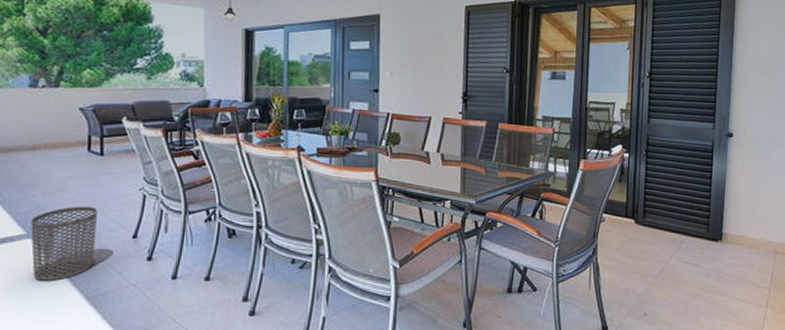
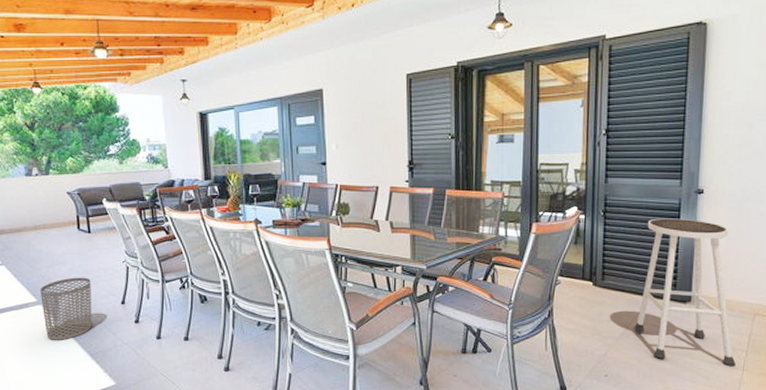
stool: none [672,159,760,304] -> present [634,218,736,367]

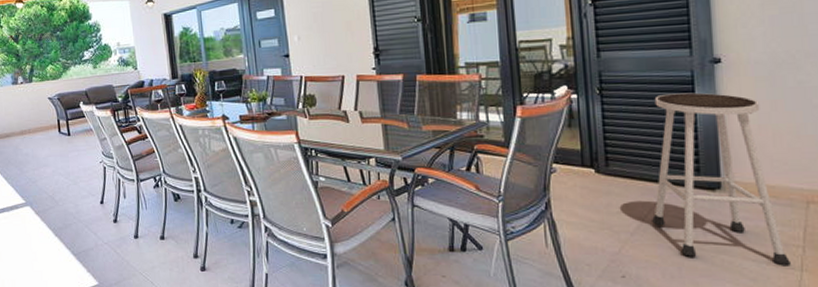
waste bin: present [40,277,93,340] -> none [28,178,75,240]

